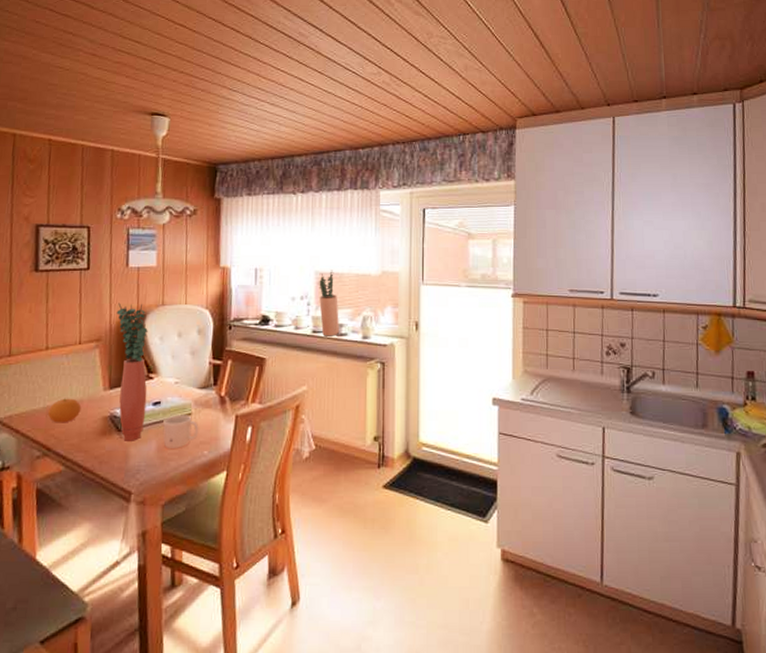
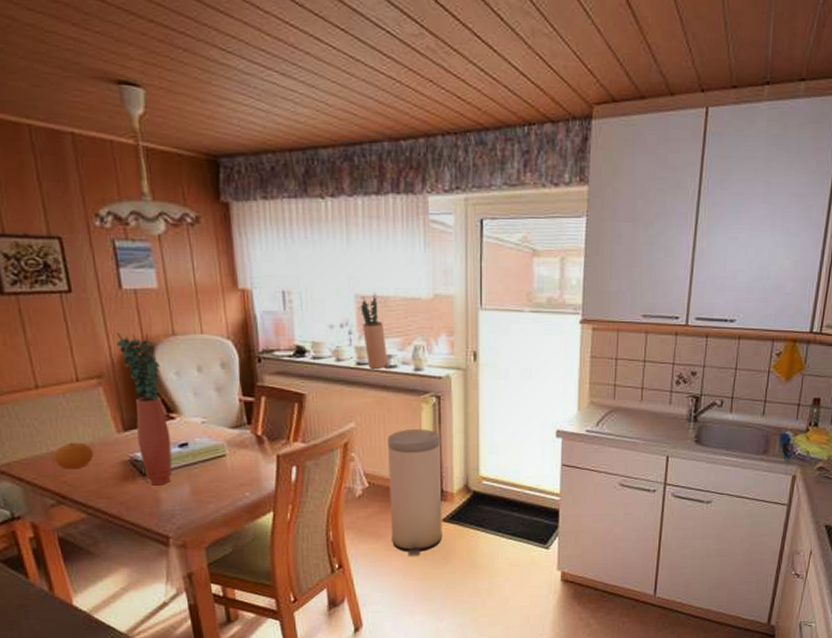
mug: present [162,415,199,450] -> none [194,456,237,493]
pedal bin: none [333,394,384,525] -> present [388,429,443,557]

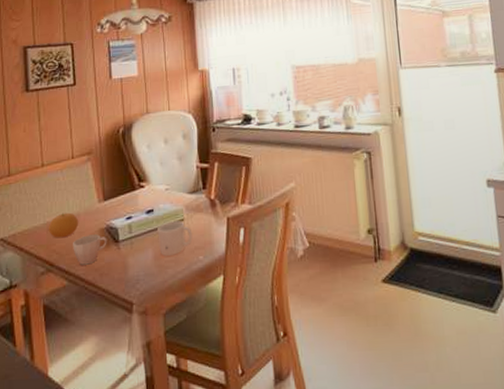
cup: none [88,467,132,498] -> present [73,234,107,265]
vase: present [116,332,173,486] -> none [104,114,140,252]
mug: none [194,456,237,493] -> present [158,221,193,257]
vase: present [360,292,389,369] -> none [296,62,322,130]
pedal bin: present [388,429,443,557] -> none [325,185,384,324]

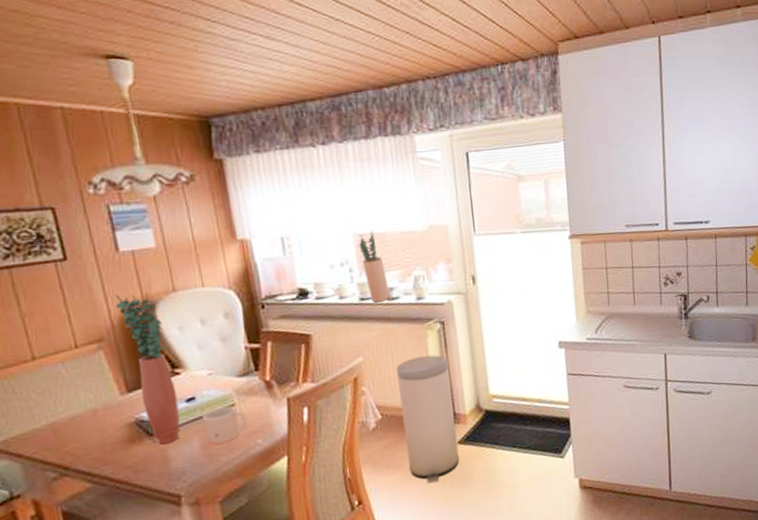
fruit: present [48,212,79,238] -> none [53,409,97,439]
cup: present [73,234,107,265] -> none [92,429,139,465]
vase: none [104,114,140,252] -> present [116,293,181,445]
vase: none [296,62,322,130] -> present [359,230,391,303]
pedal bin: none [325,185,384,324] -> present [396,355,460,484]

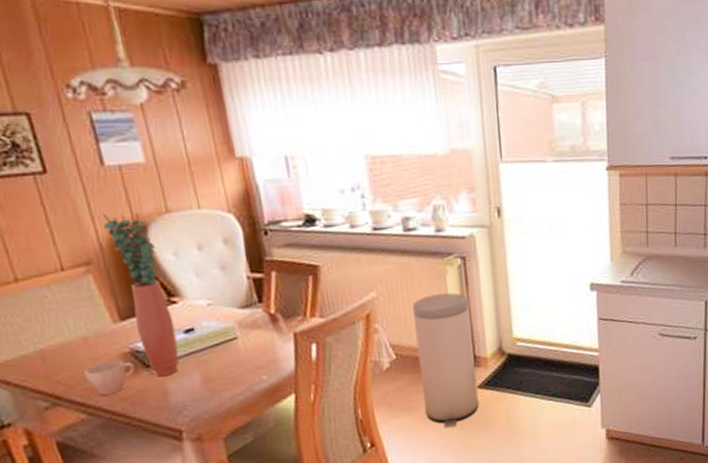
cup: none [92,429,139,465] -> present [84,360,135,396]
mug: present [202,406,248,445] -> none [203,339,252,380]
vase: present [359,230,391,303] -> none [372,151,407,233]

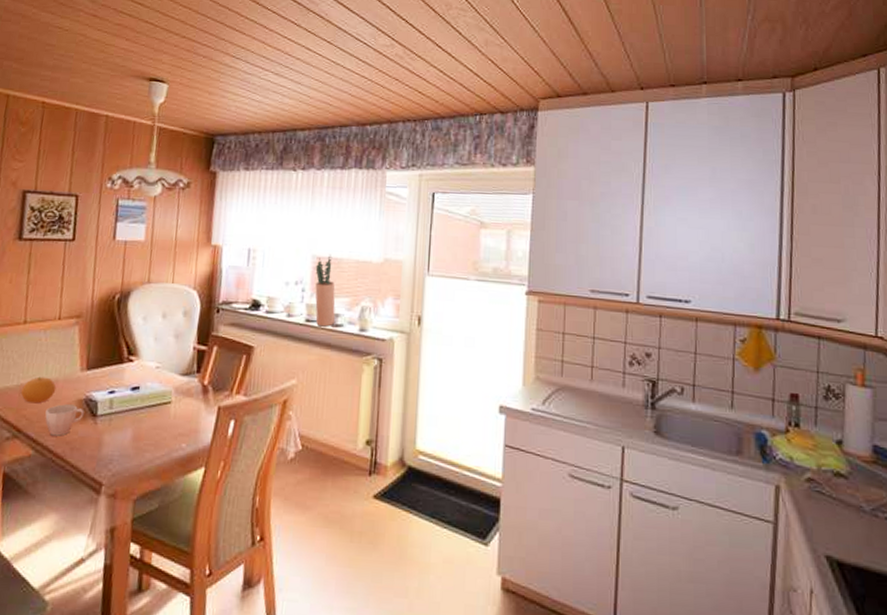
fruit: none [42,336,89,368] -> present [20,376,57,404]
vase: present [103,213,179,377] -> none [95,277,131,428]
vase: none [372,151,407,233] -> present [315,254,336,327]
pedal bin: present [412,293,479,429] -> none [318,391,380,538]

